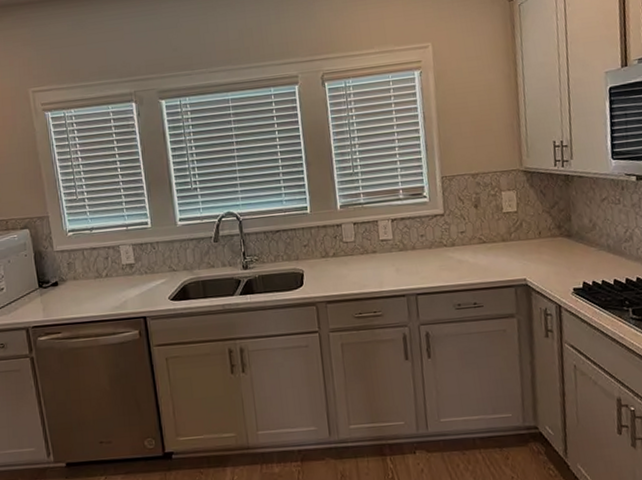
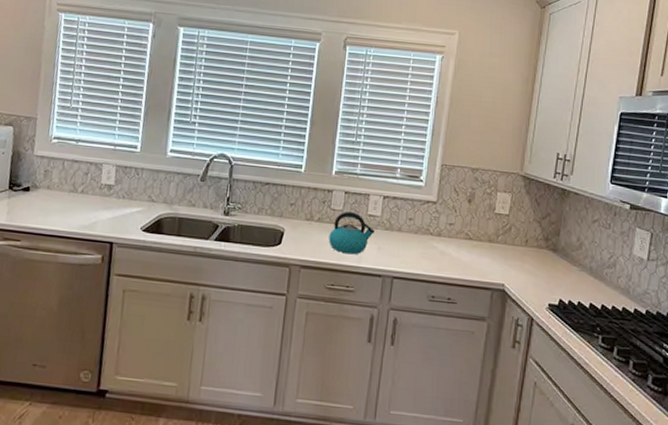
kettle: none [347,241,390,282] -> present [328,211,375,255]

